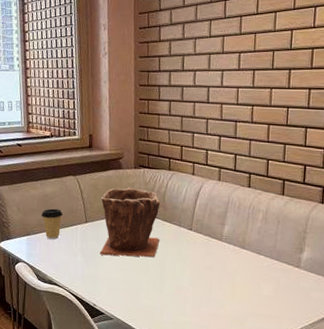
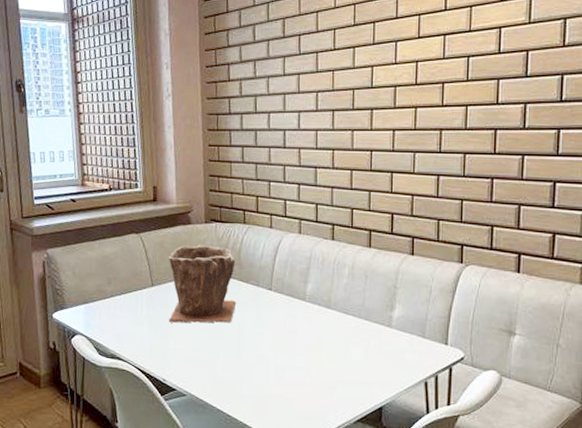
coffee cup: present [41,208,63,239] -> none [100,271,125,307]

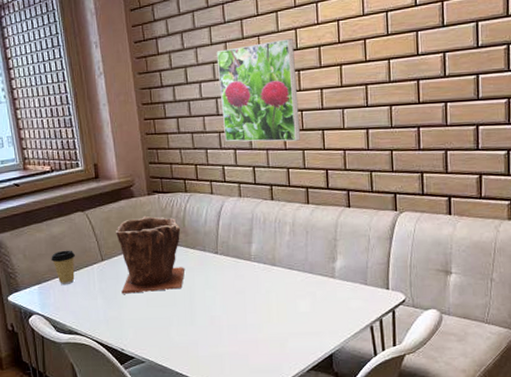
coffee cup: none [100,271,125,307] -> present [51,250,75,284]
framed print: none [288,76,369,181] -> present [216,38,300,142]

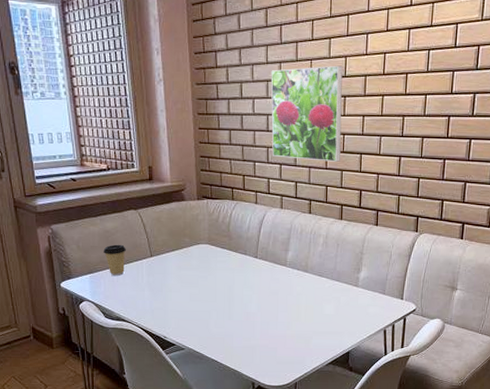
plant pot: present [115,215,185,294] -> none [164,218,227,288]

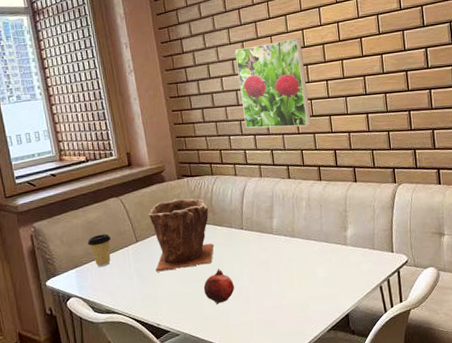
plant pot: none [164,218,227,288] -> present [148,198,214,272]
fruit: none [212,293,242,327] -> present [203,269,234,305]

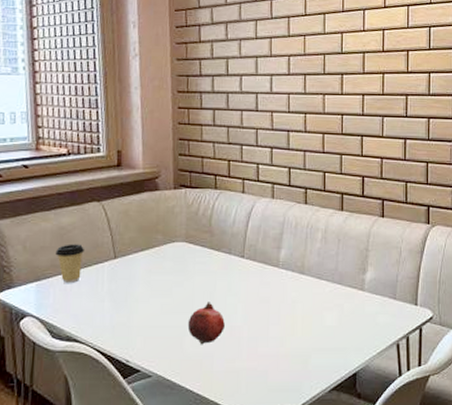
plant pot: present [148,198,214,272] -> none [133,211,207,297]
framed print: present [234,38,311,129] -> none [260,41,340,145]

